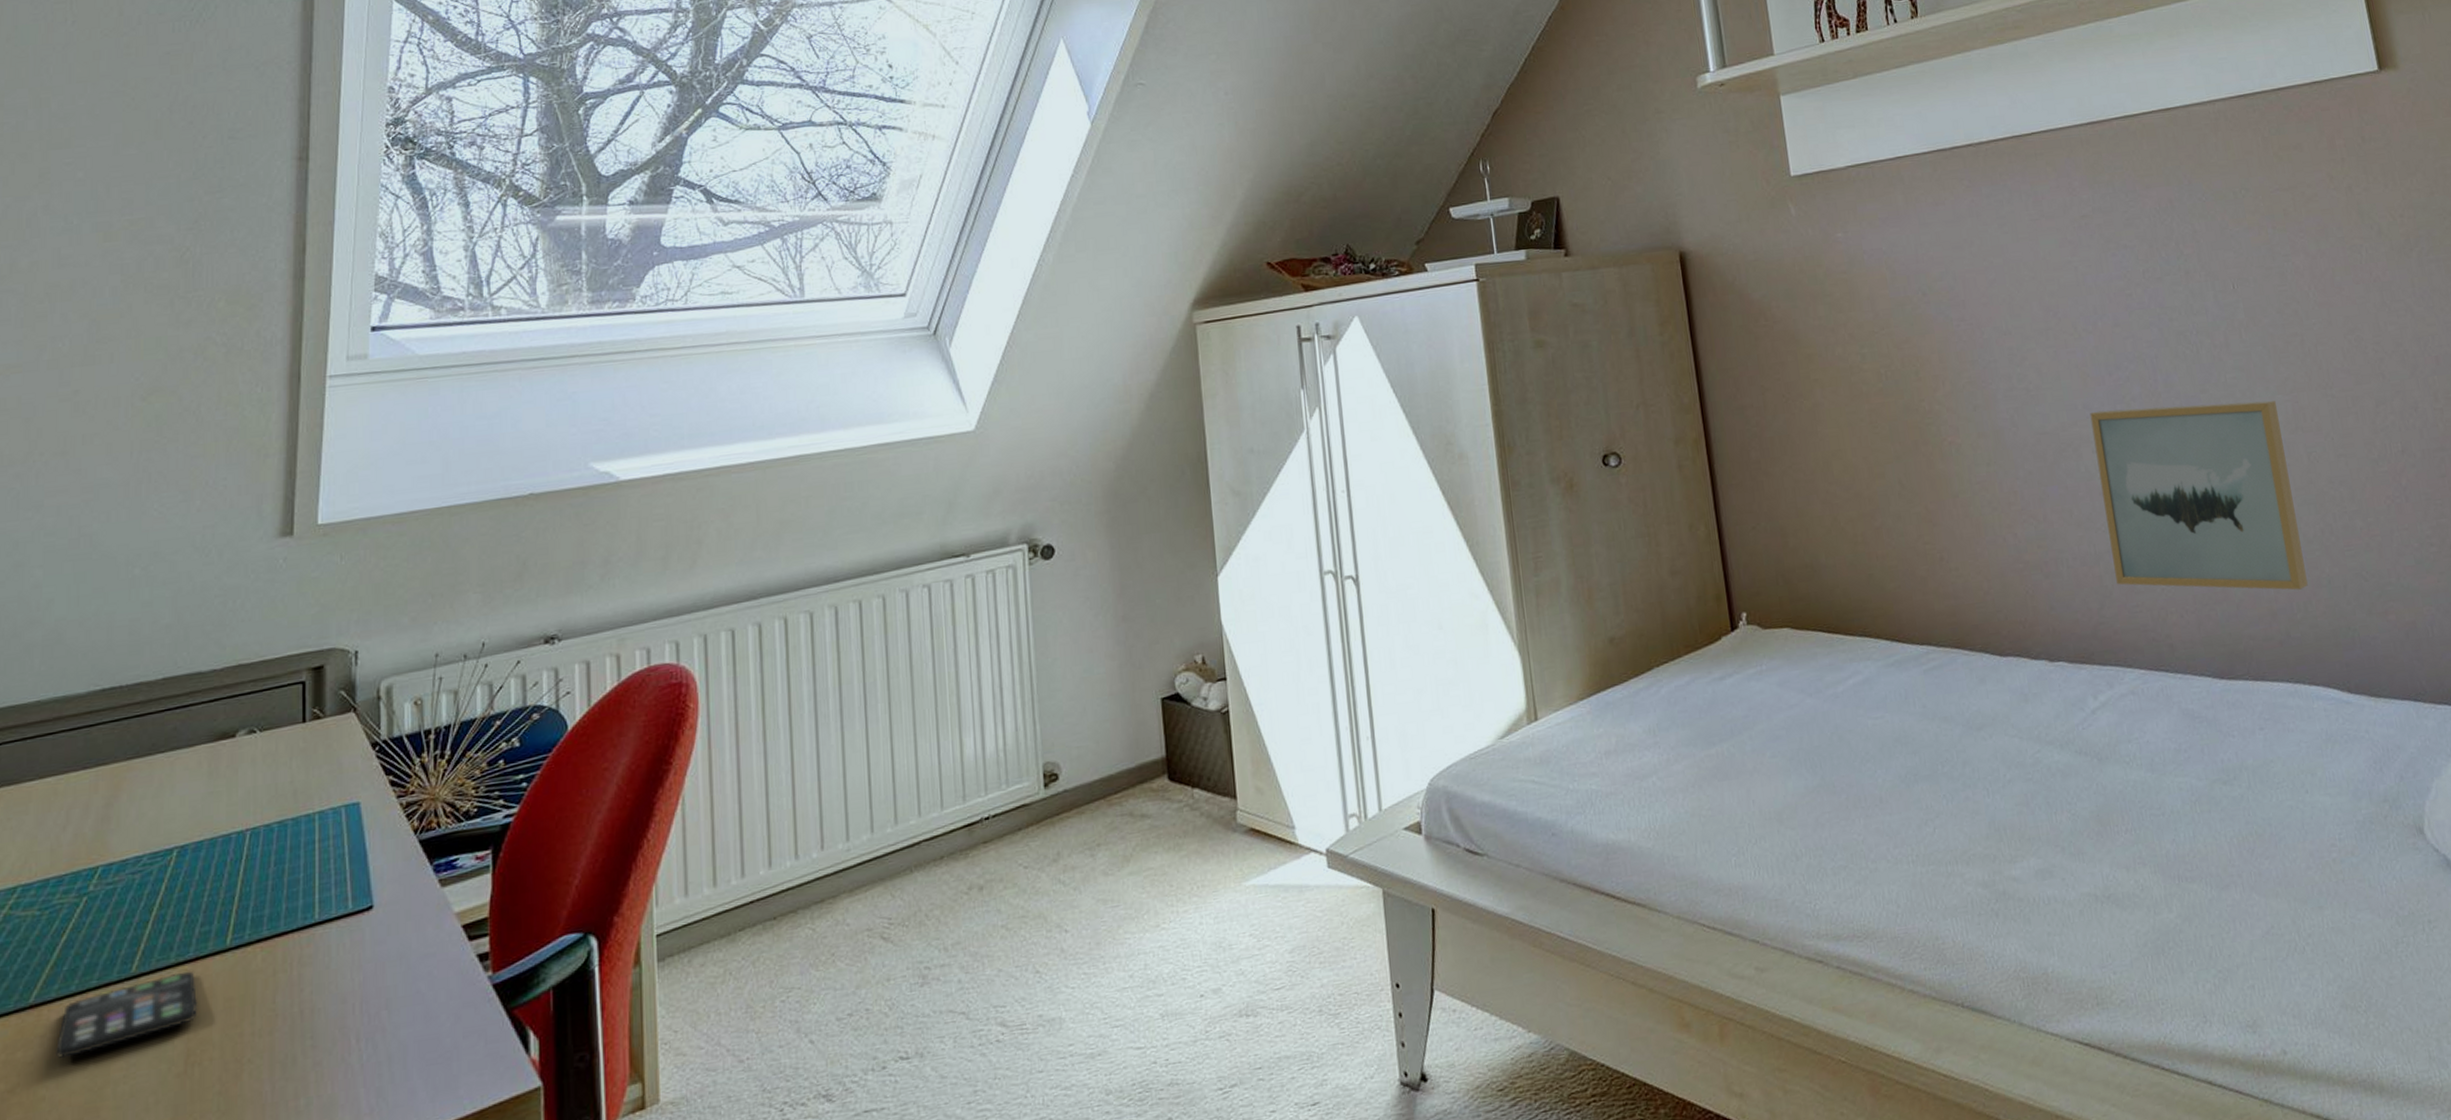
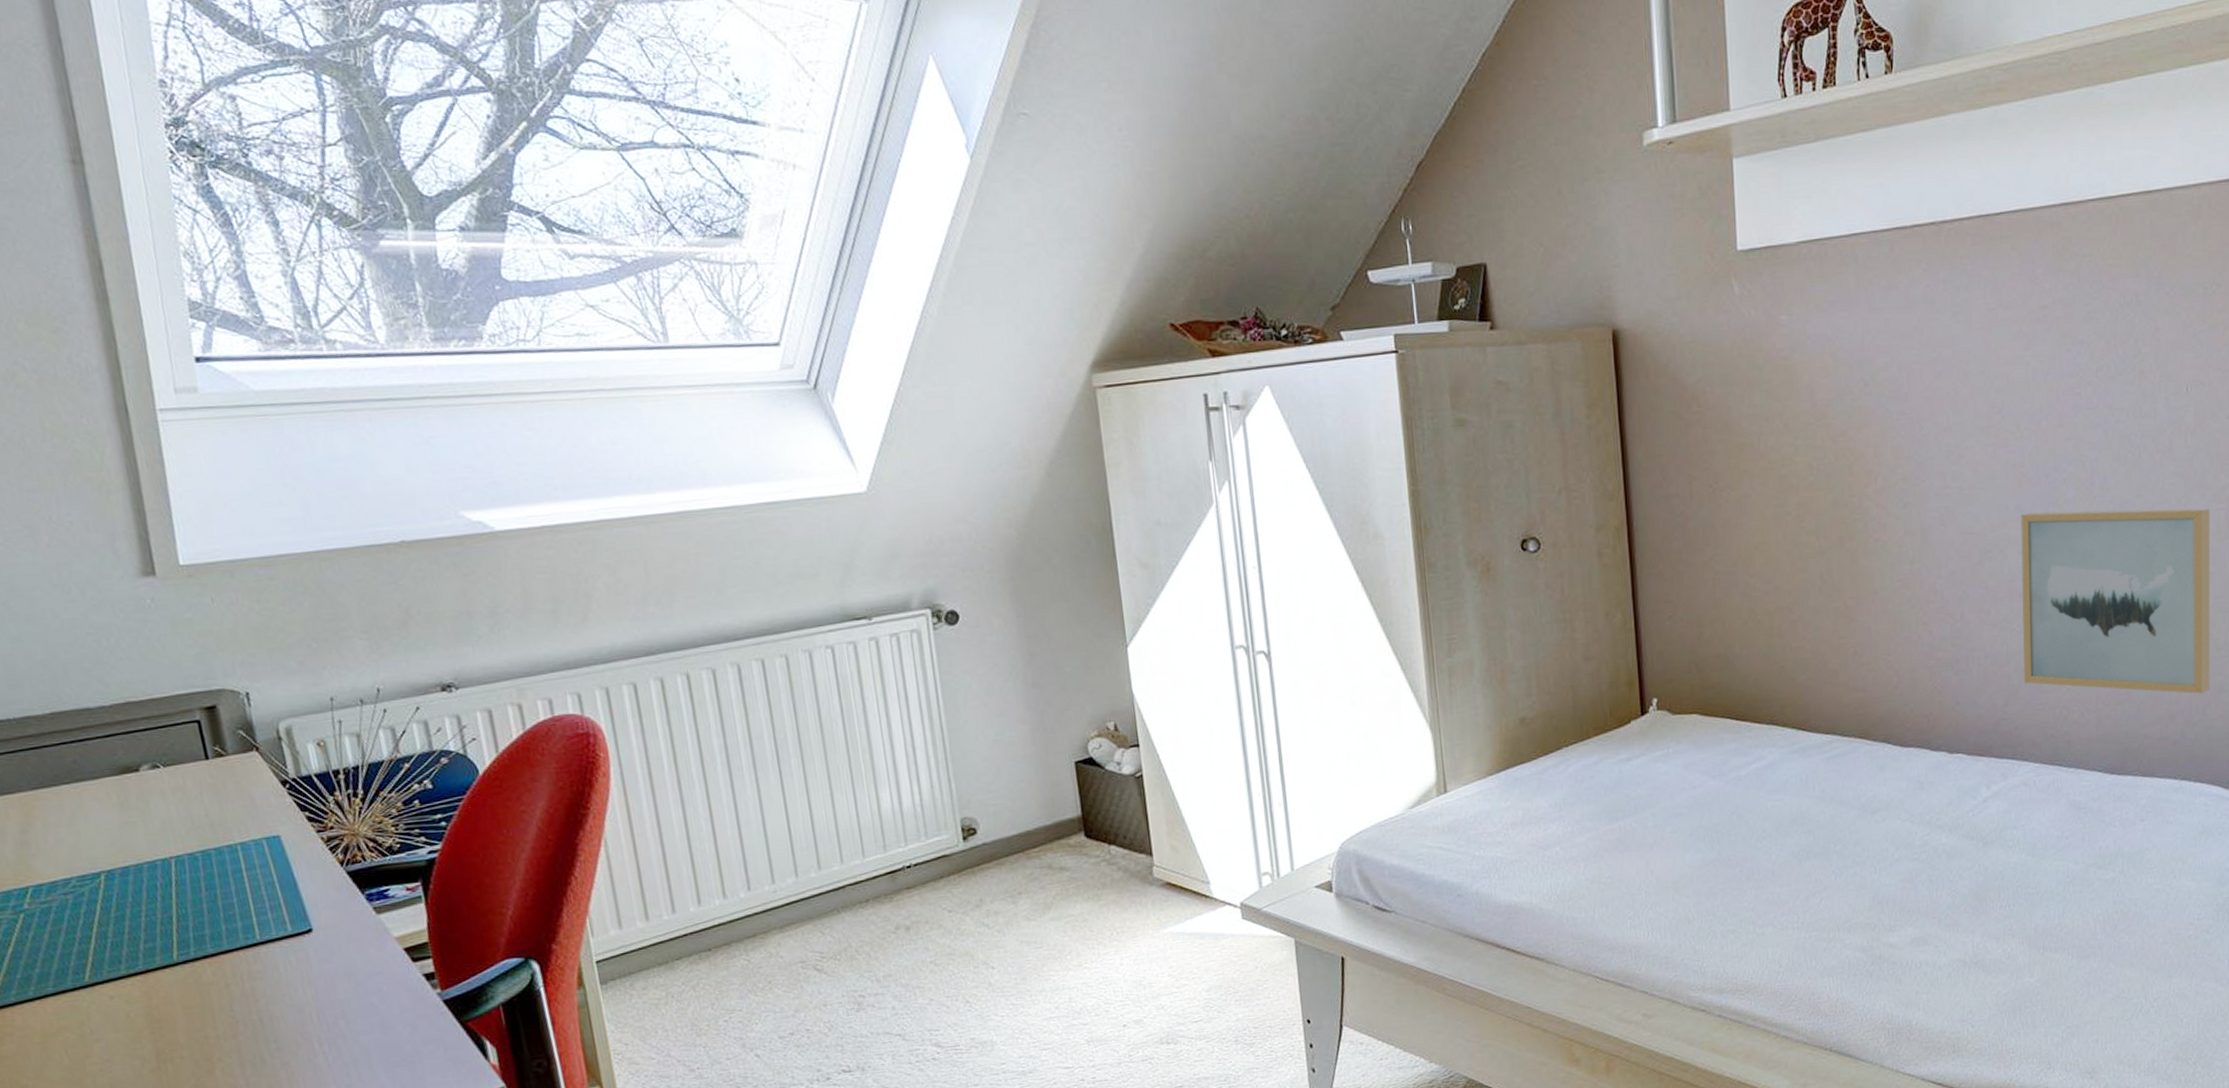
smartphone: present [56,971,198,1059] -> none [26,981,159,1054]

